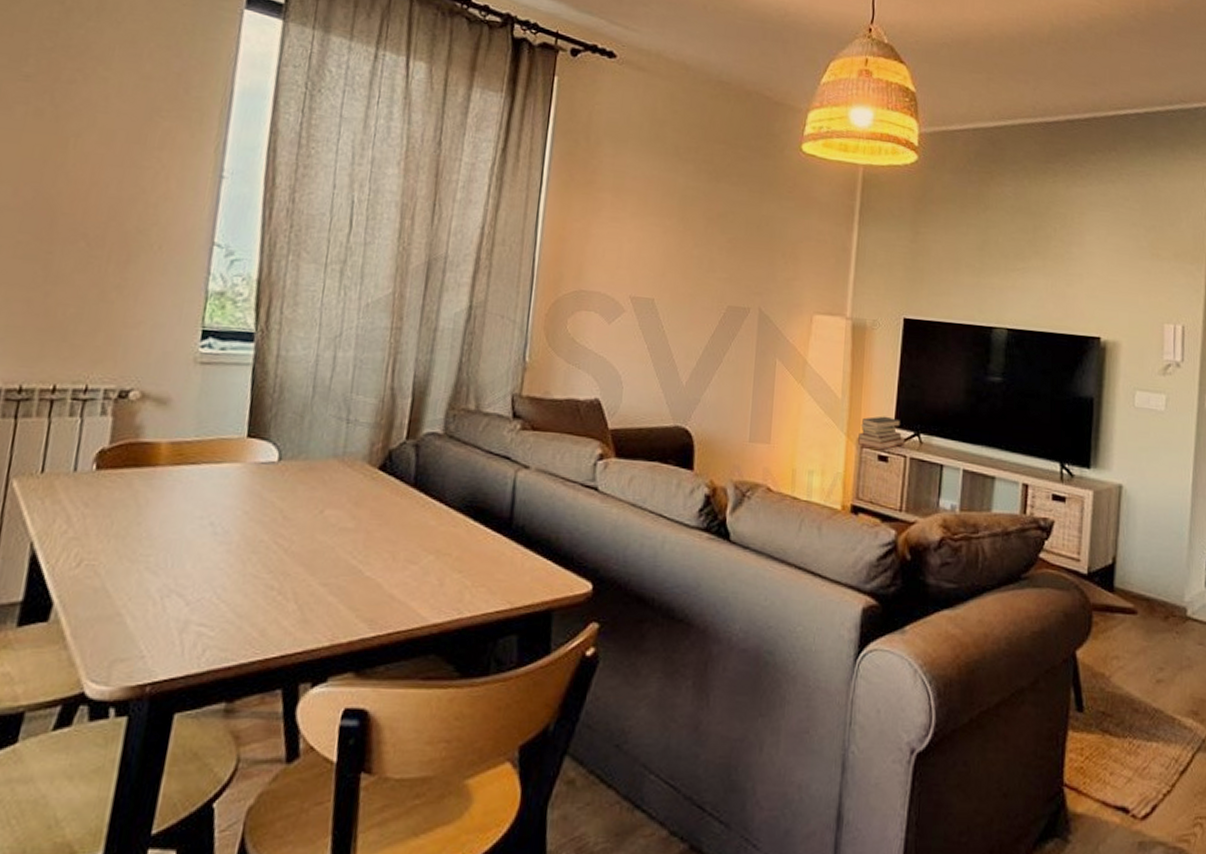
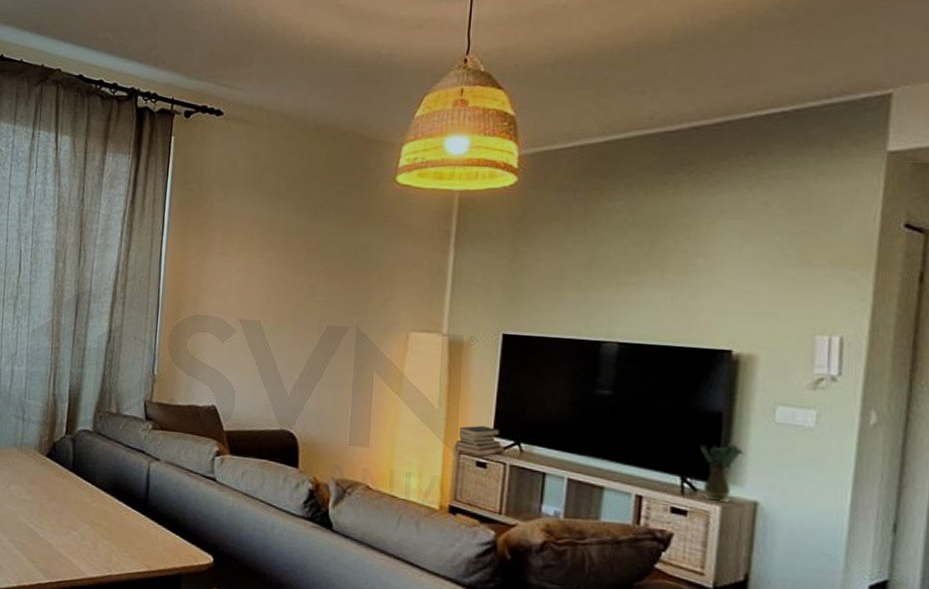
vase: none [1075,427,1111,486] -> present [699,442,744,502]

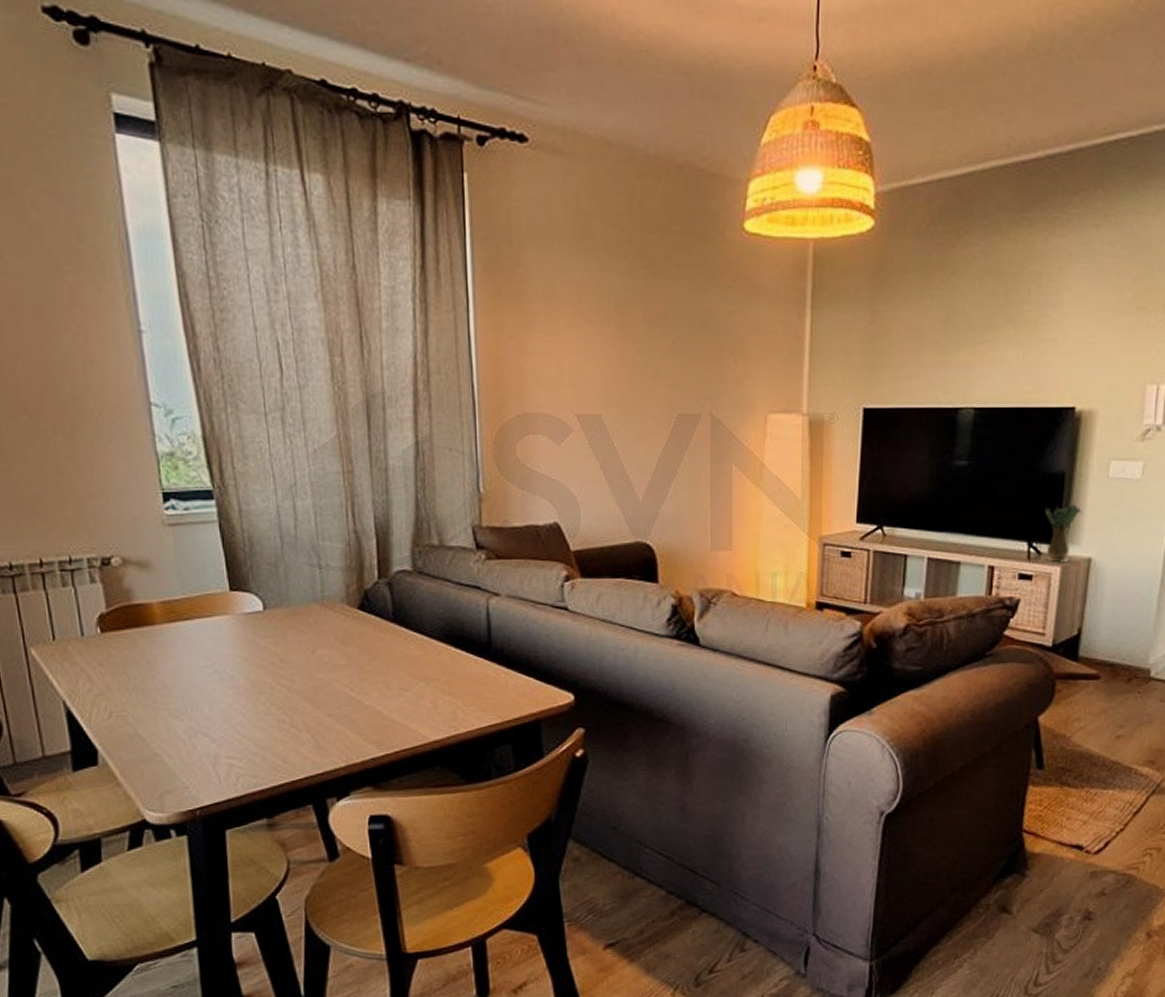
books: present [456,425,504,457] -> none [820,512,868,546]

